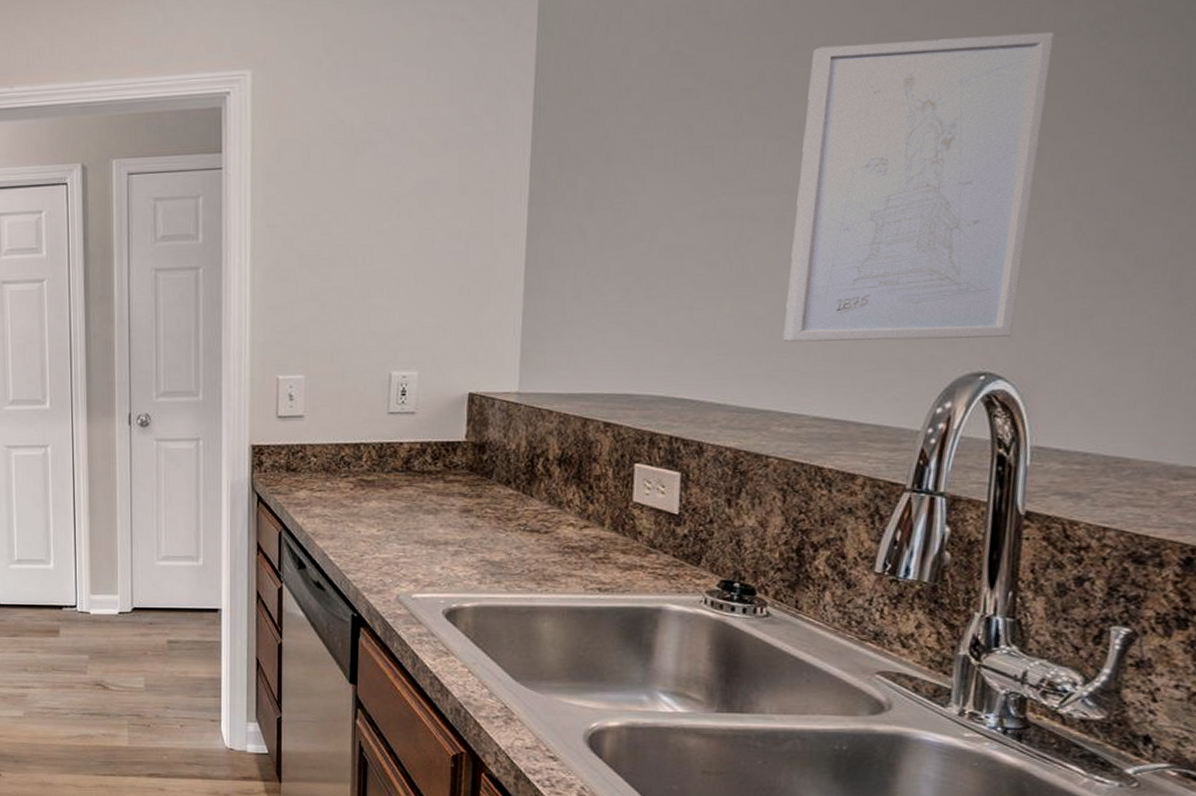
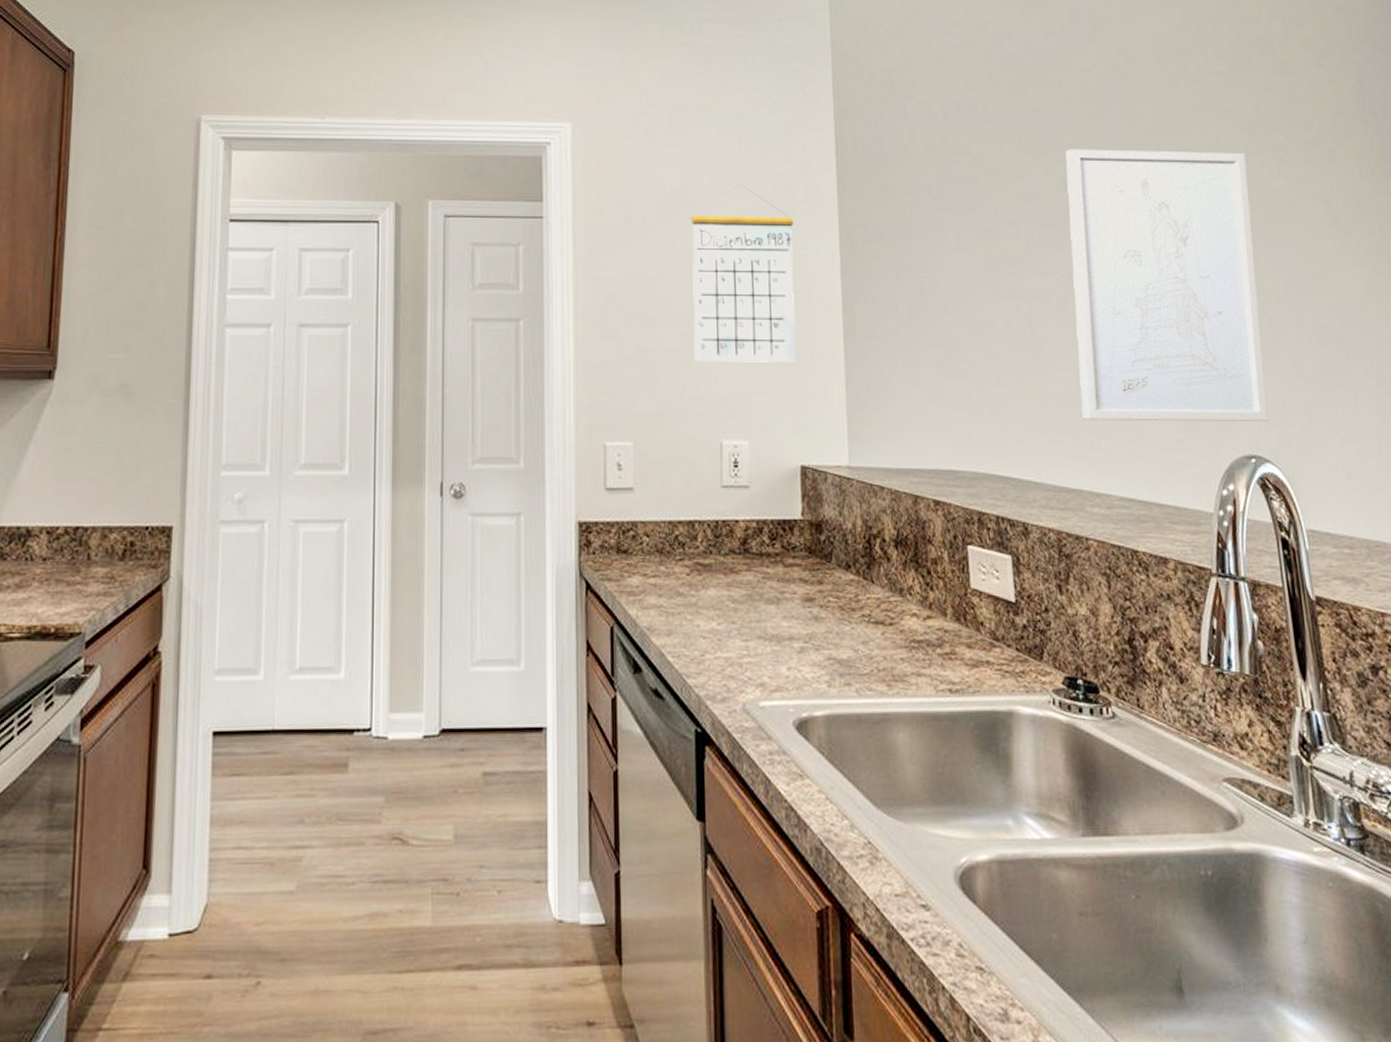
calendar: none [368,118,482,299] -> present [691,183,796,362]

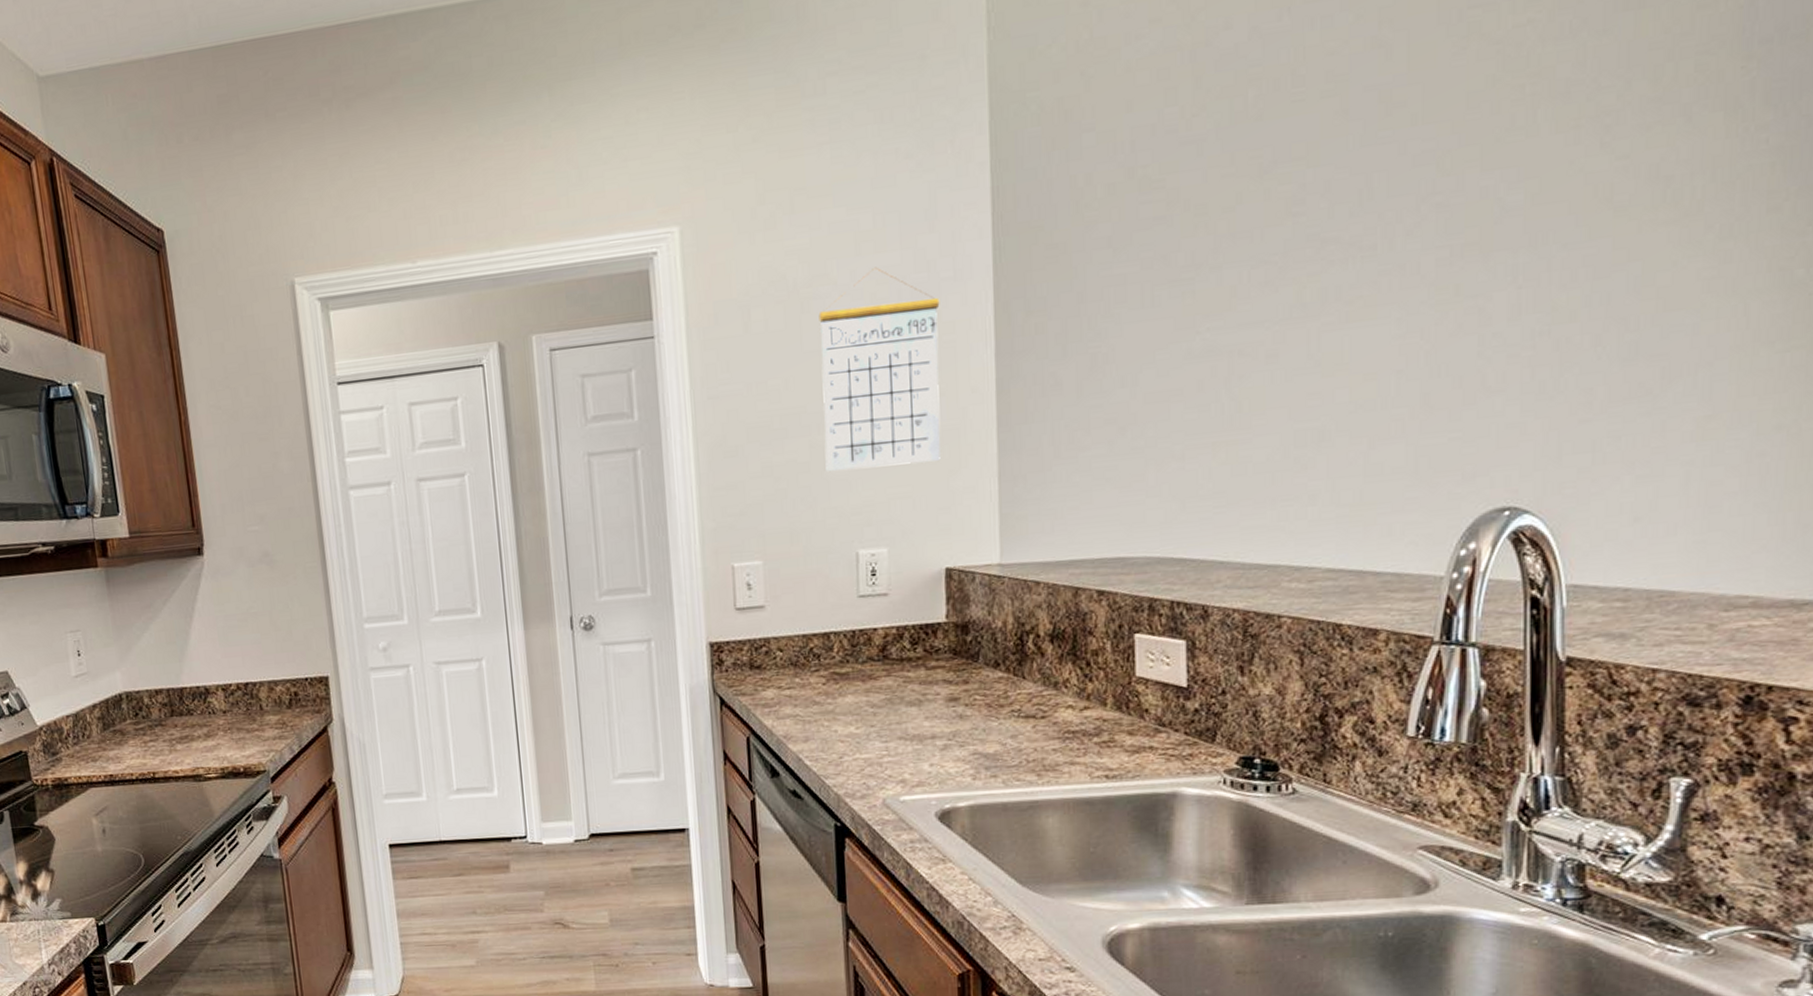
wall art: present [1065,148,1269,422] -> none [1285,130,1553,488]

